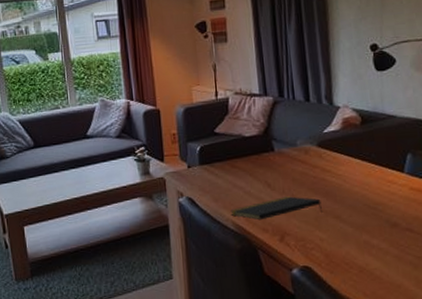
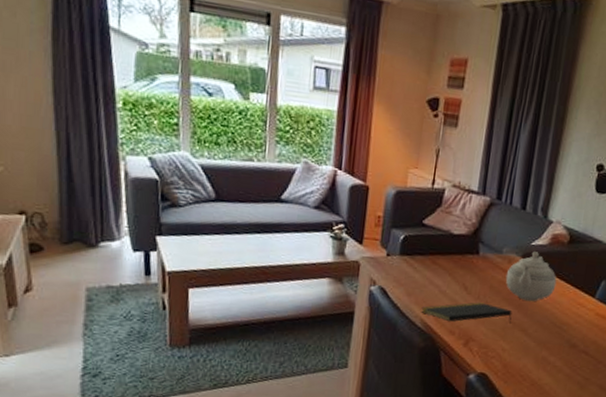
teapot: none [305,138,360,188] -> present [505,251,557,302]

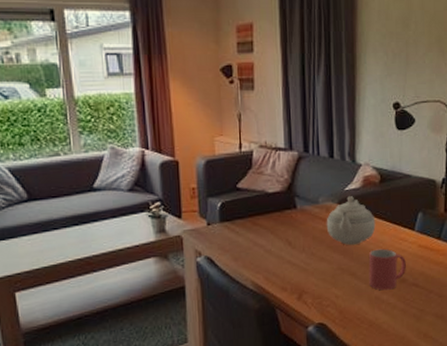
notepad: present [421,302,512,325] -> none [250,254,339,279]
mug: none [538,309,580,353] -> present [368,248,406,291]

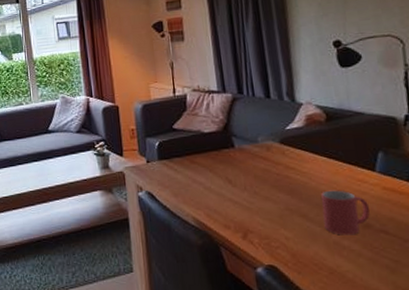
teapot: present [326,196,376,246] -> none [267,135,326,186]

